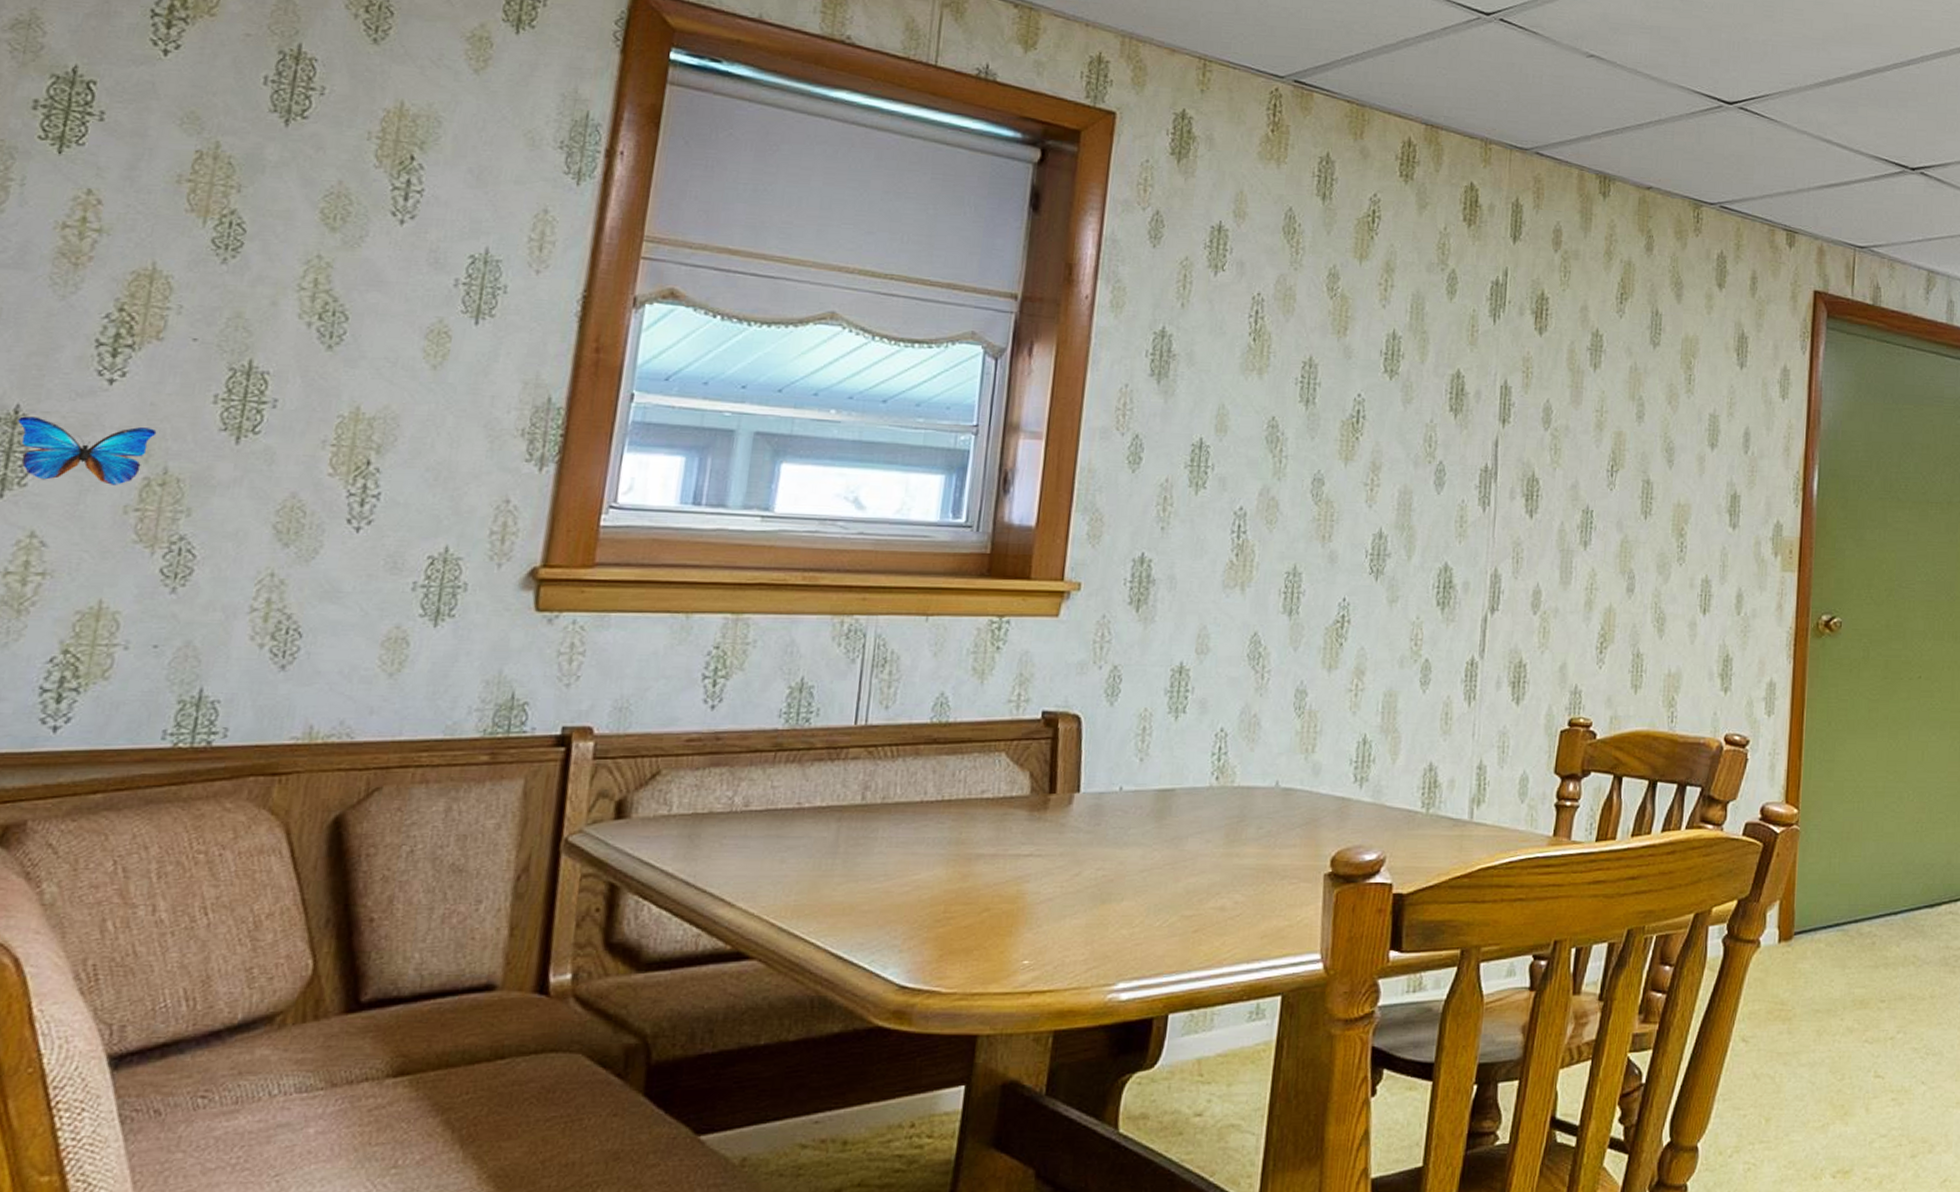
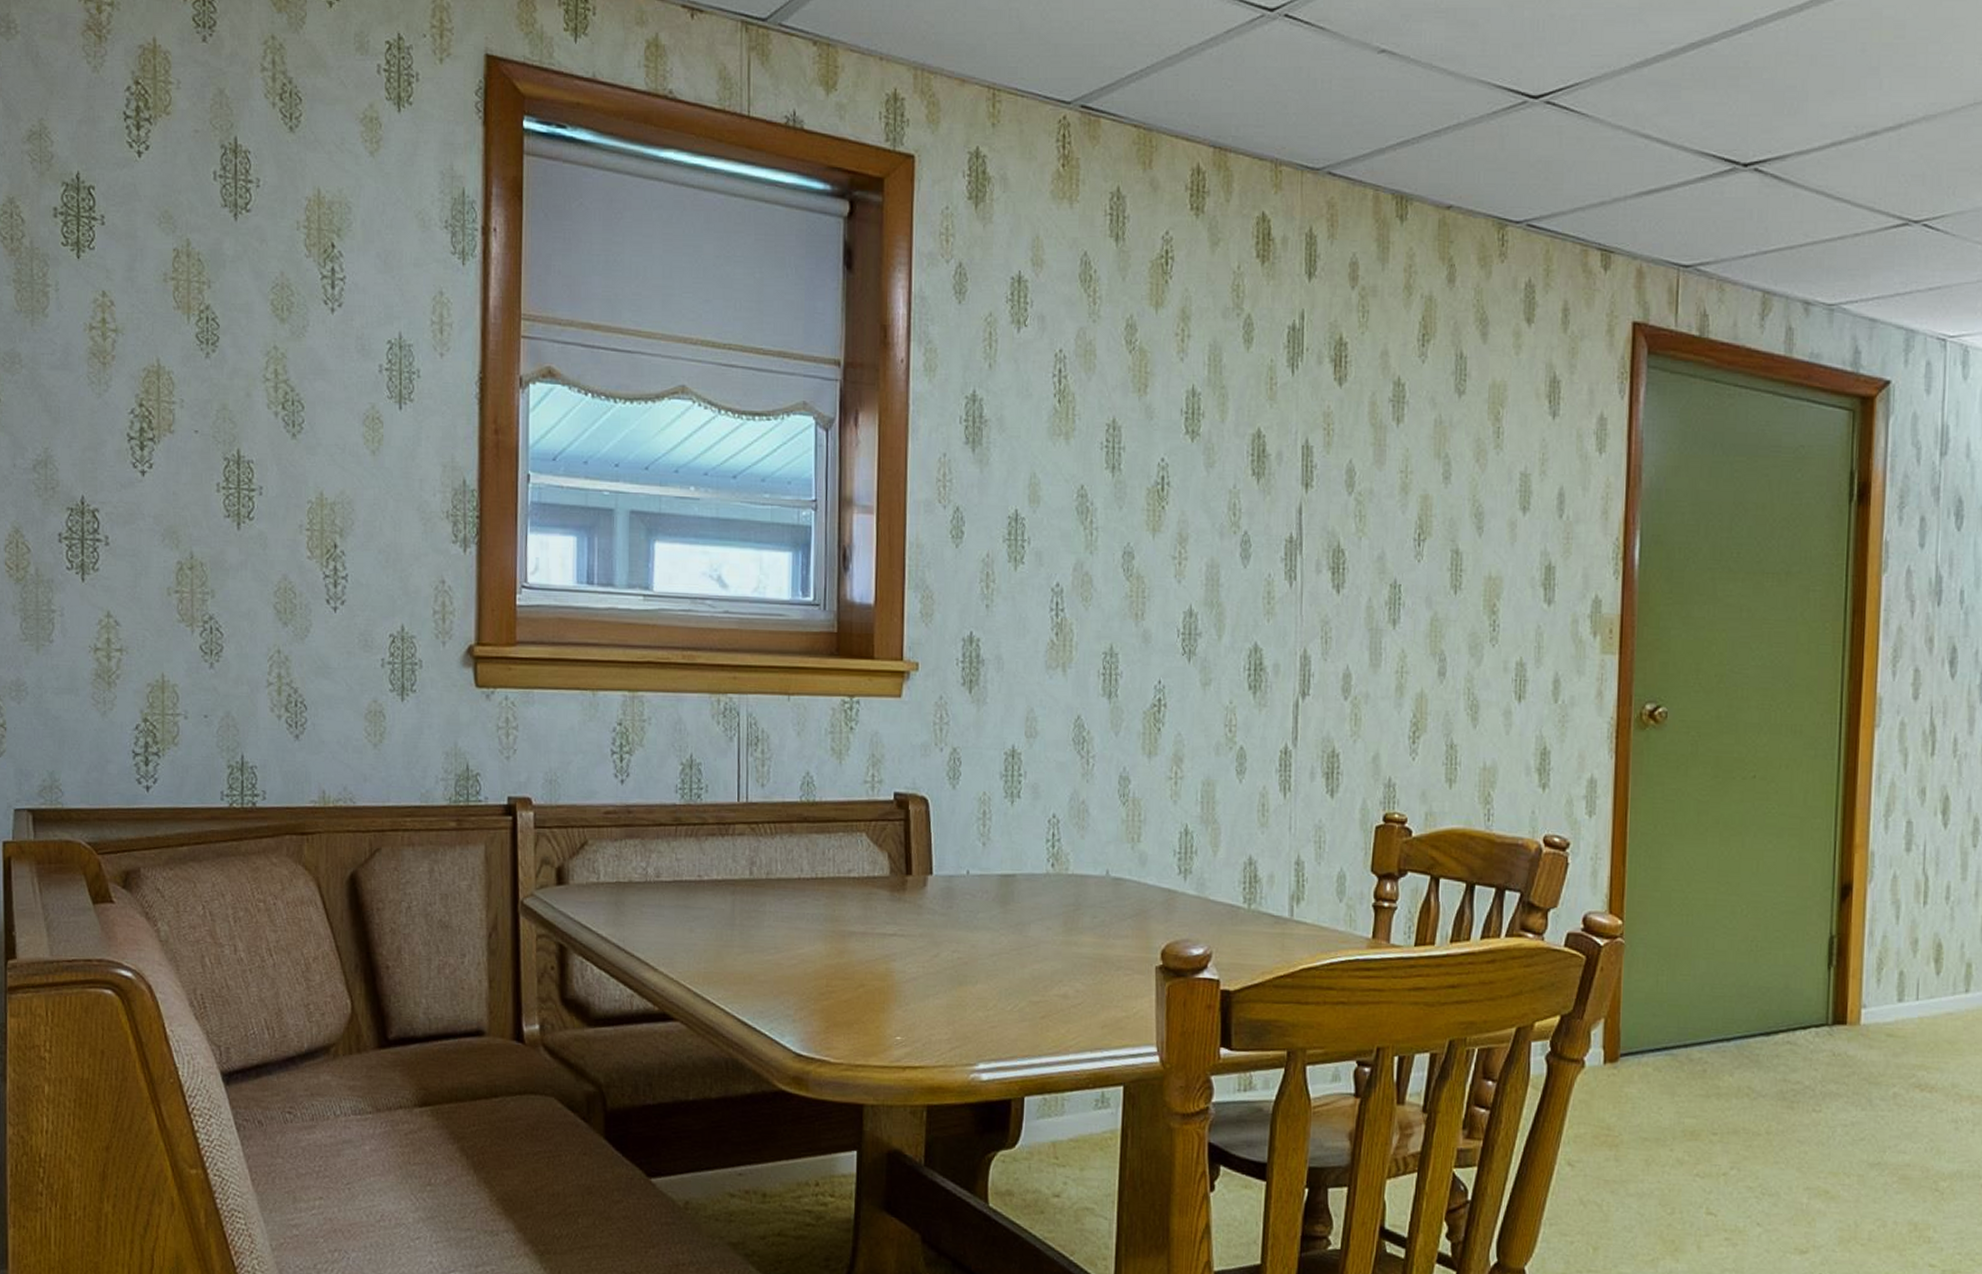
butterfly: present [18,416,157,487] -> none [85,507,181,570]

